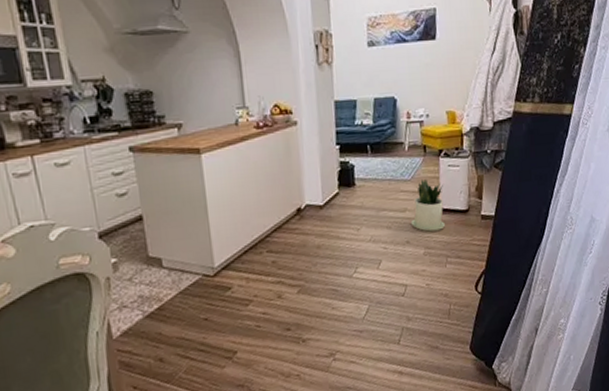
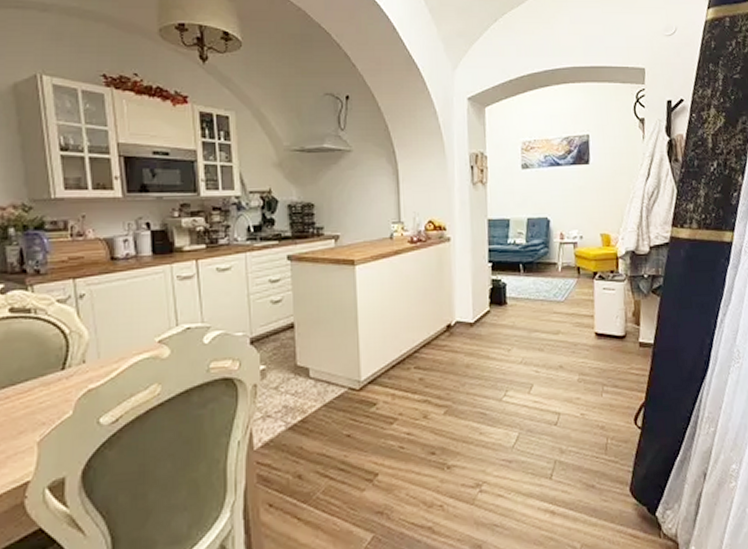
planter: present [410,179,445,232] -> none [564,302,600,357]

